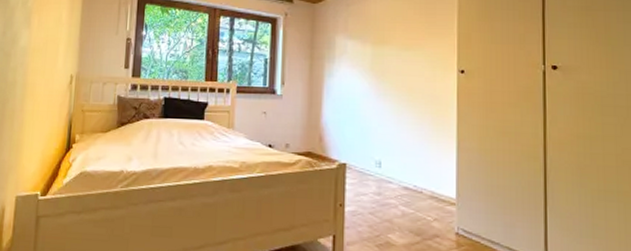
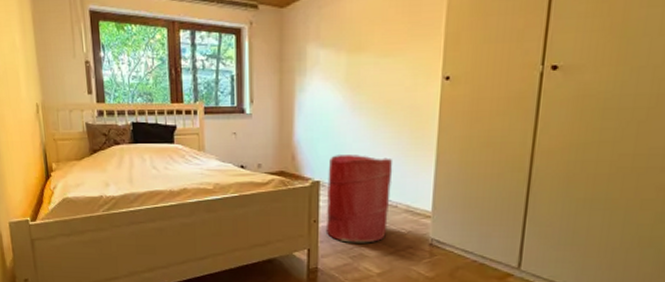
laundry hamper: none [351,138,417,231] -> present [325,155,393,243]

